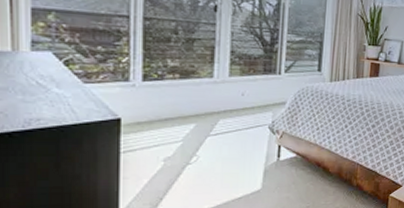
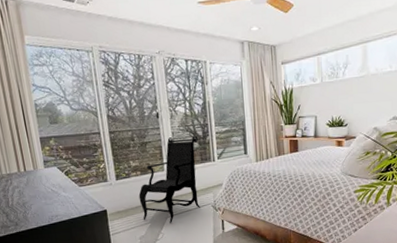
armchair: none [172,38,264,144] -> present [138,135,200,223]

